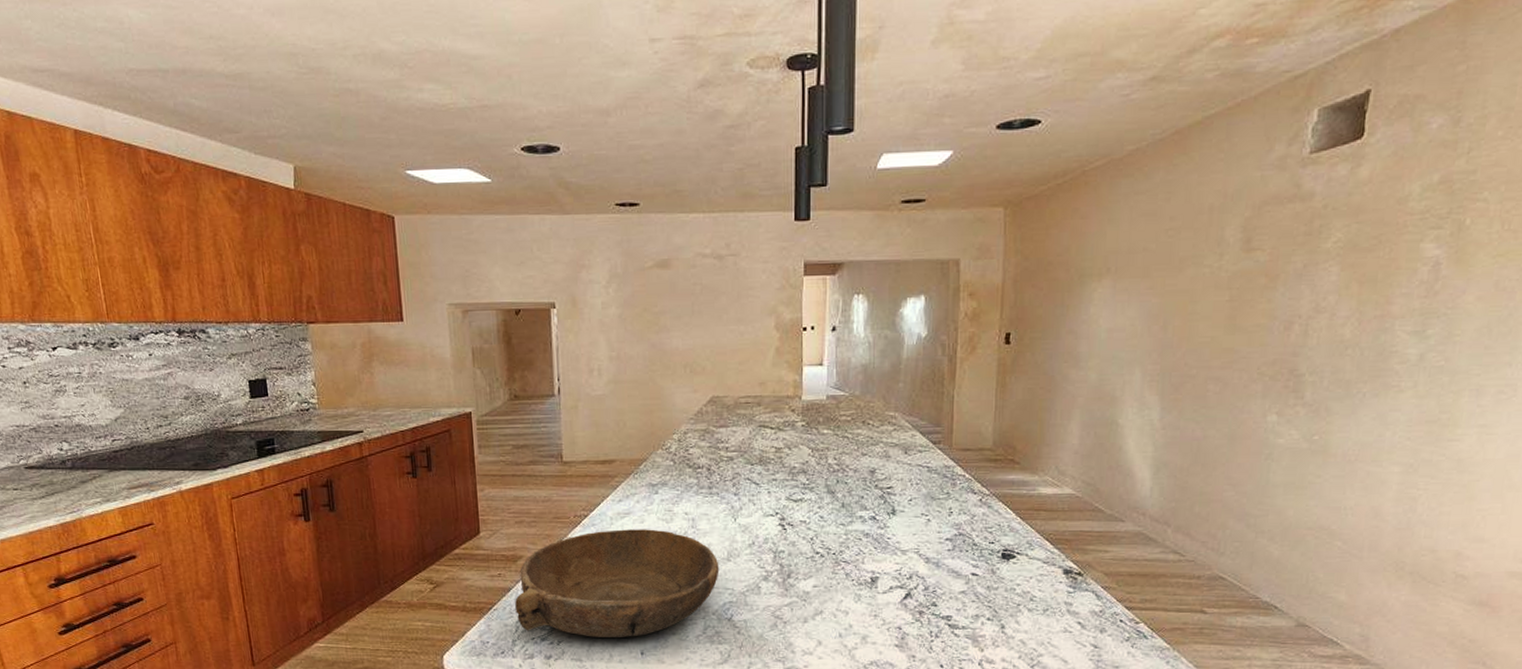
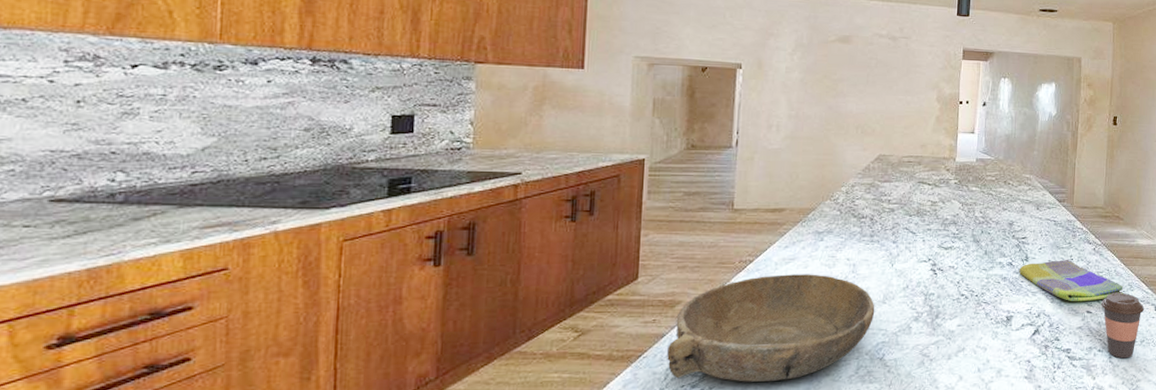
dish towel: none [885,512,1020,563] -> present [1019,259,1124,302]
coffee cup: none [990,553,1049,629] -> present [1101,293,1145,359]

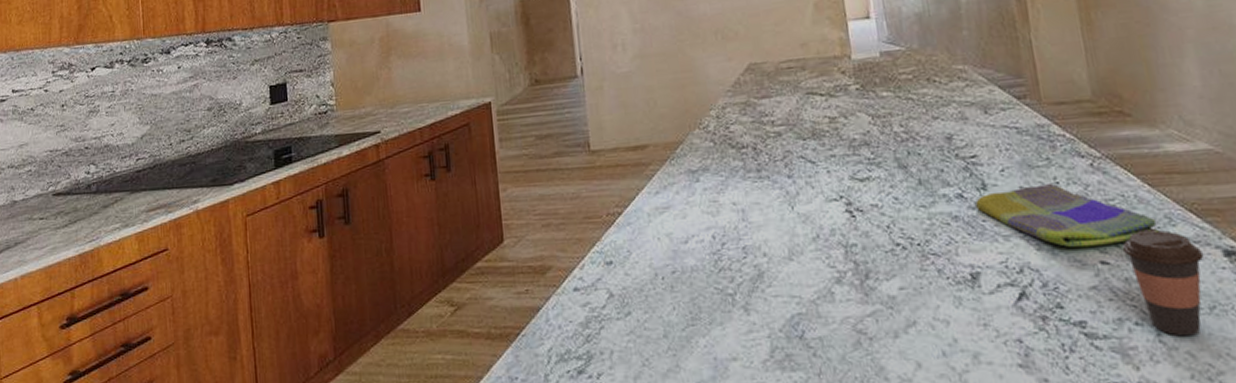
bowl: present [667,274,875,382] -> none [545,225,782,368]

